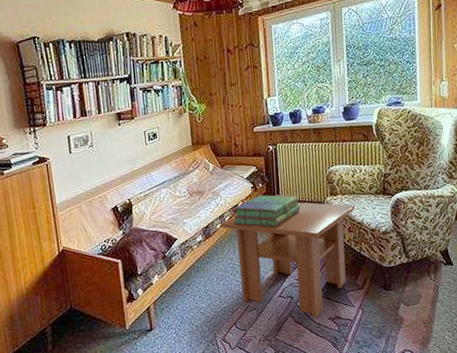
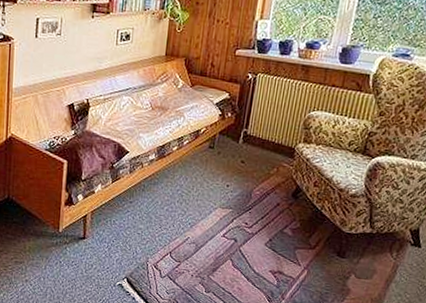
coffee table: present [222,202,355,318] -> none [179,142,327,267]
stack of books: present [233,195,301,227] -> none [191,125,268,163]

